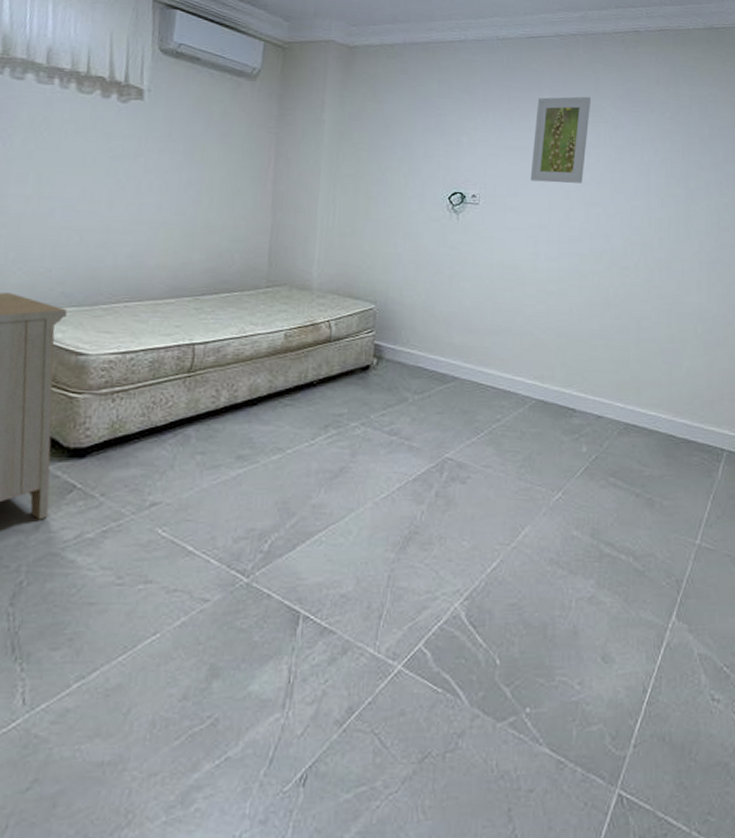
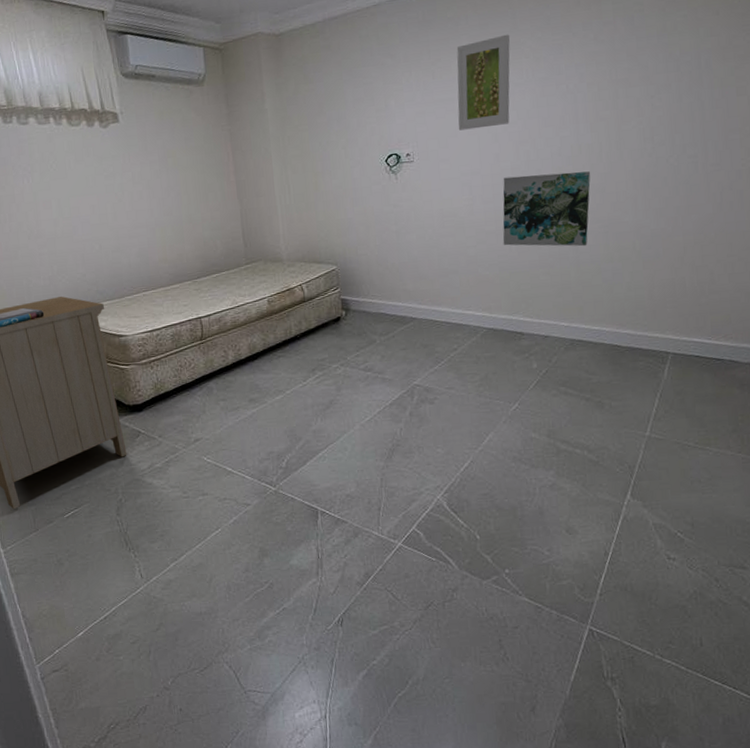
wall art: none [563,237,659,323] -> present [502,171,591,247]

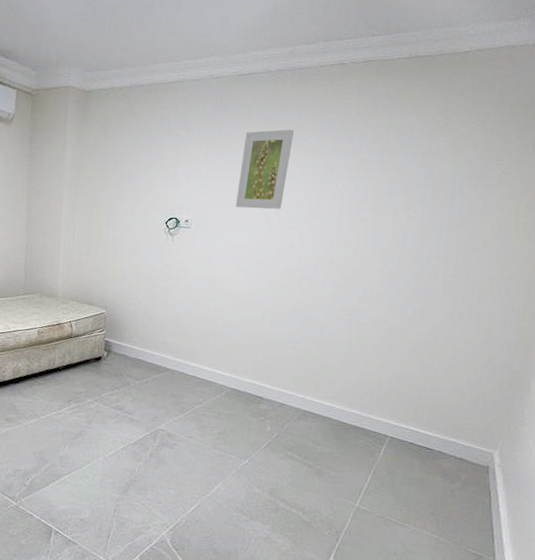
wall art: present [502,171,591,247] -> none [258,256,346,330]

